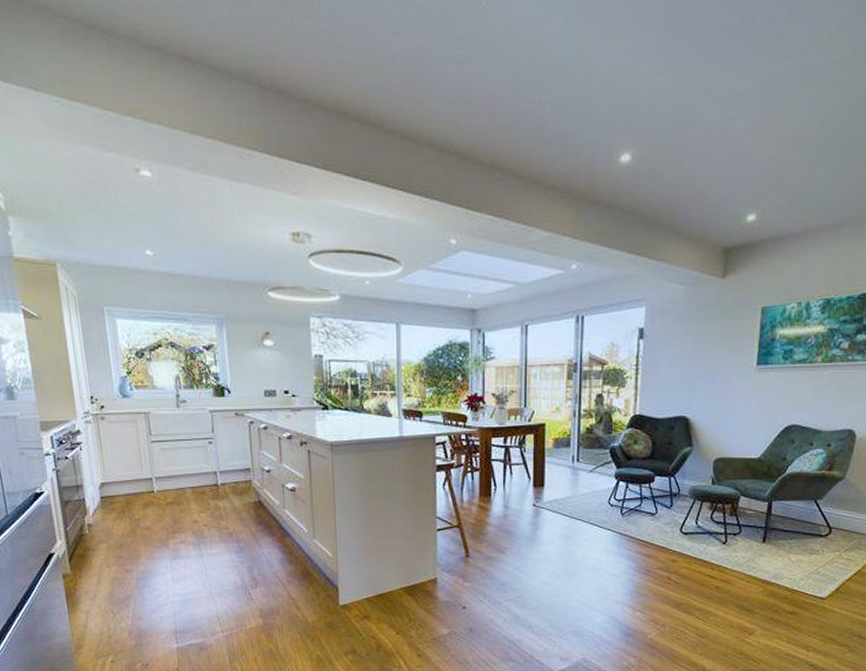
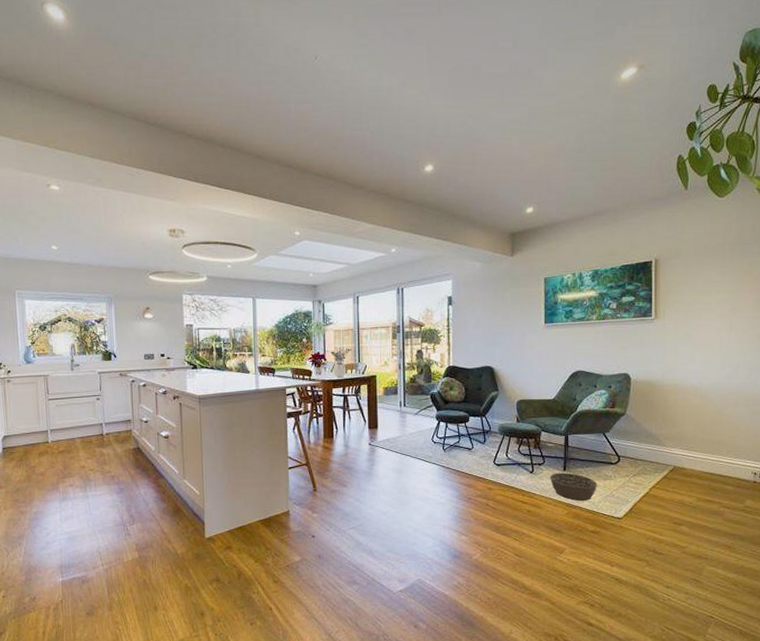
basket: none [745,545,801,577] -> present [550,472,597,501]

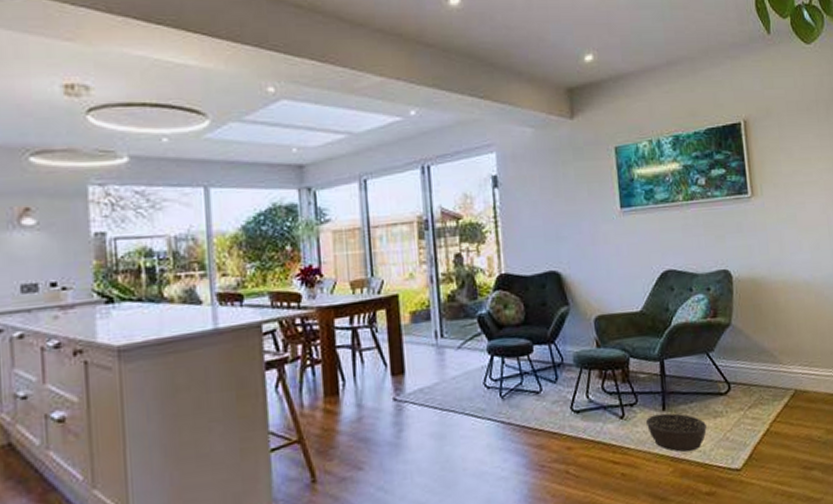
bouquet: present [330,344,352,378] -> none [328,251,360,302]

